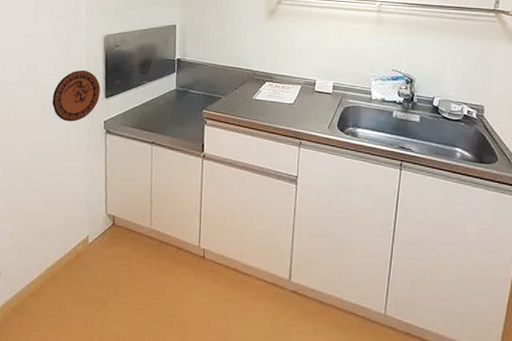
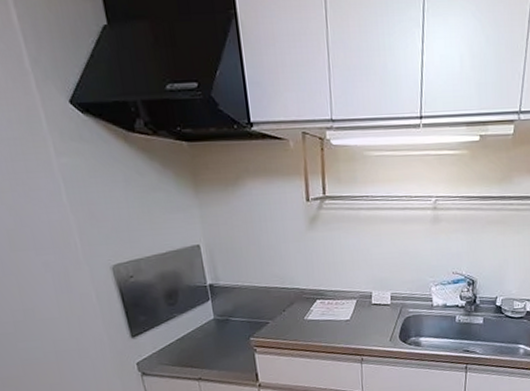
decorative plate: present [52,70,101,122] -> none [65,308,125,369]

